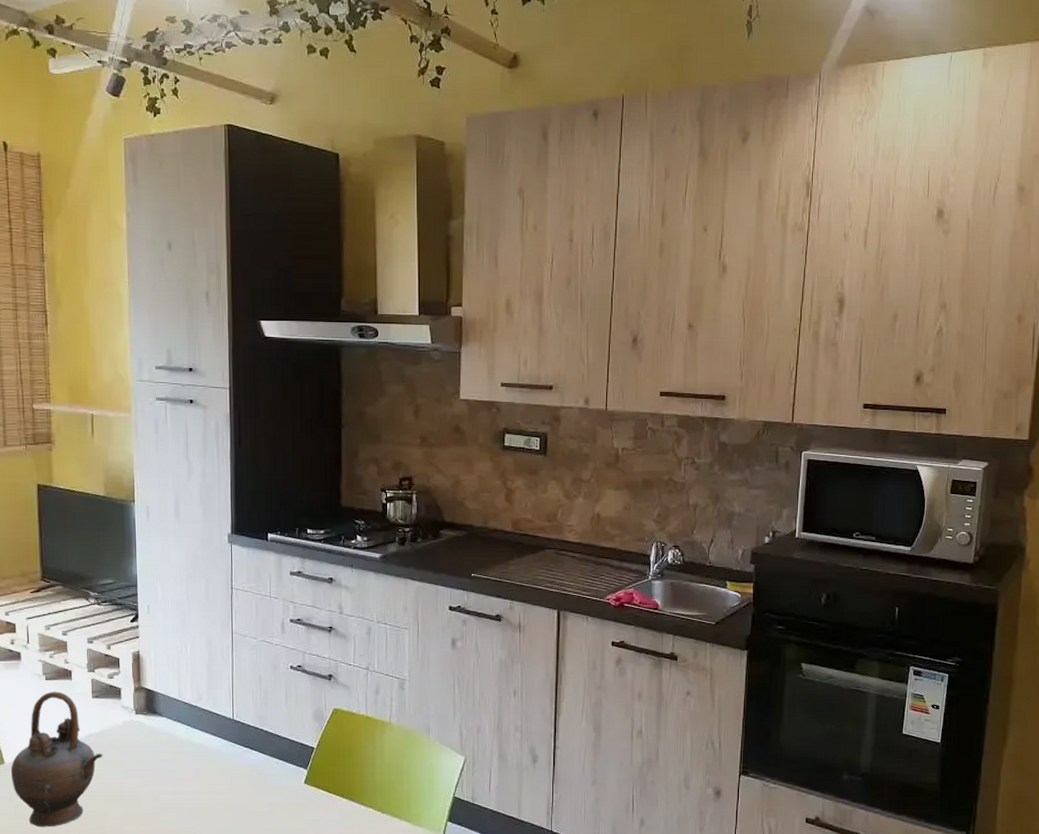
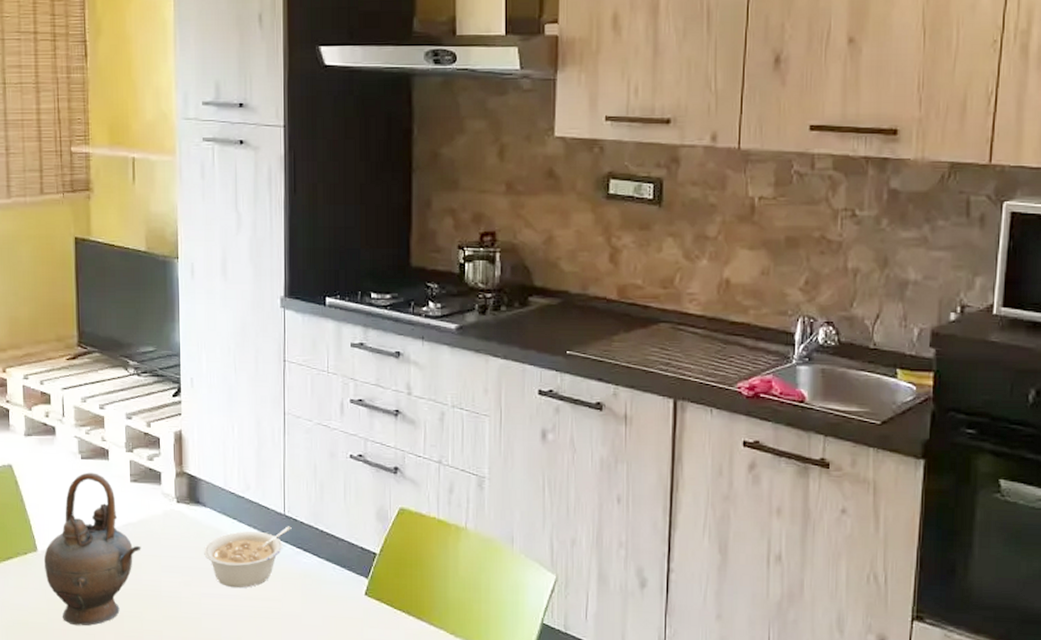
legume: none [161,729,240,785] -> present [204,526,292,589]

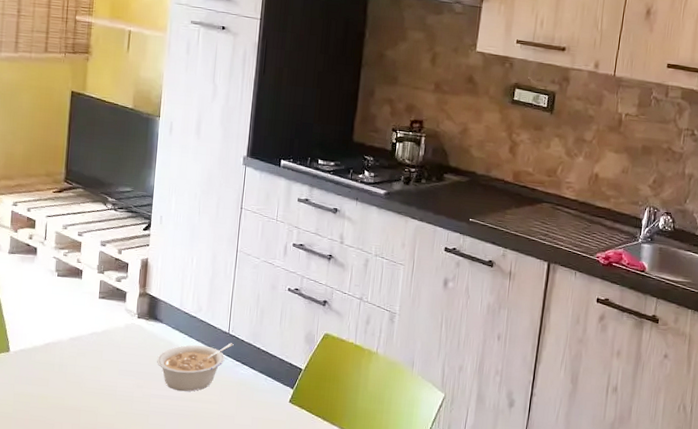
teapot: present [43,472,141,626] -> none [14,288,103,417]

